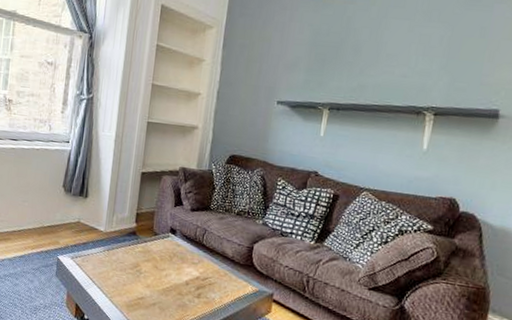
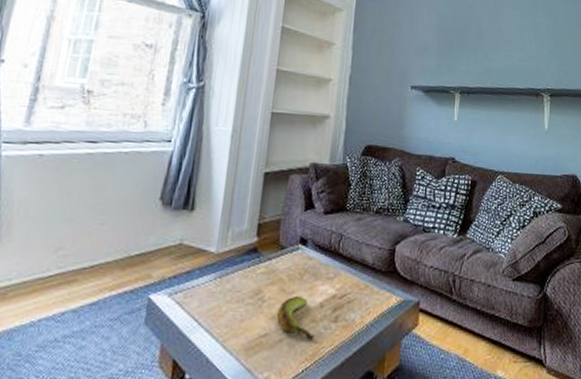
banana: none [151,272,181,308] -> present [277,295,315,340]

